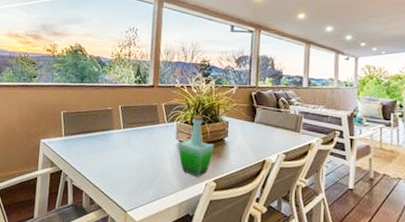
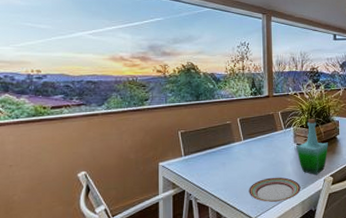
plate: none [124,171,179,199] -> present [249,177,301,202]

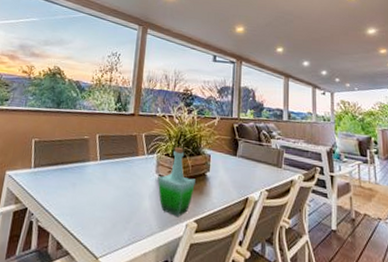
plate: present [249,177,301,202] -> none [96,210,157,243]

